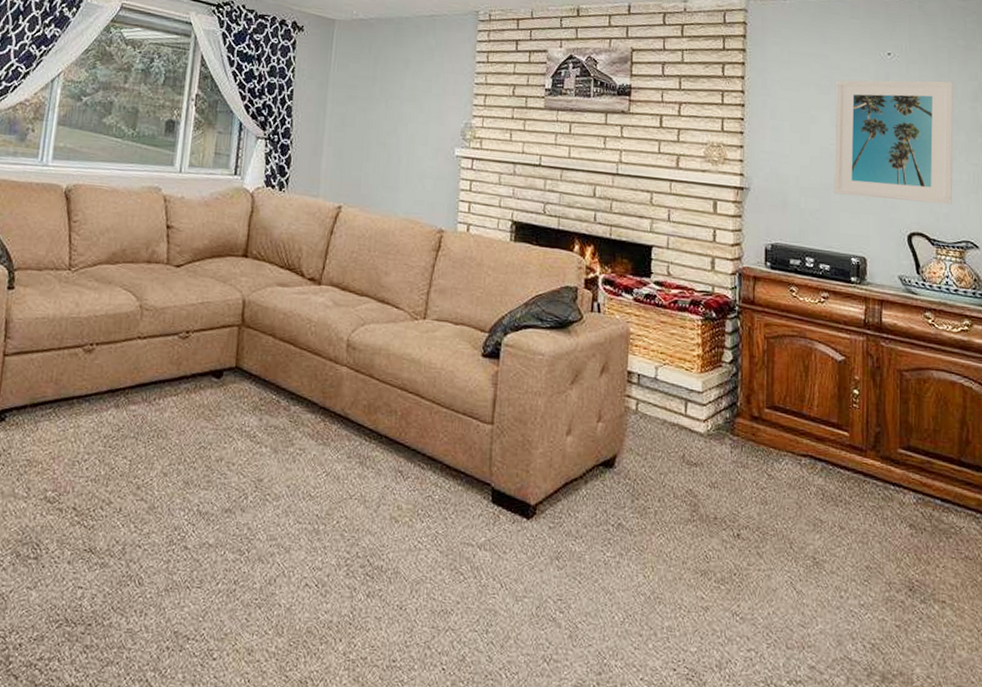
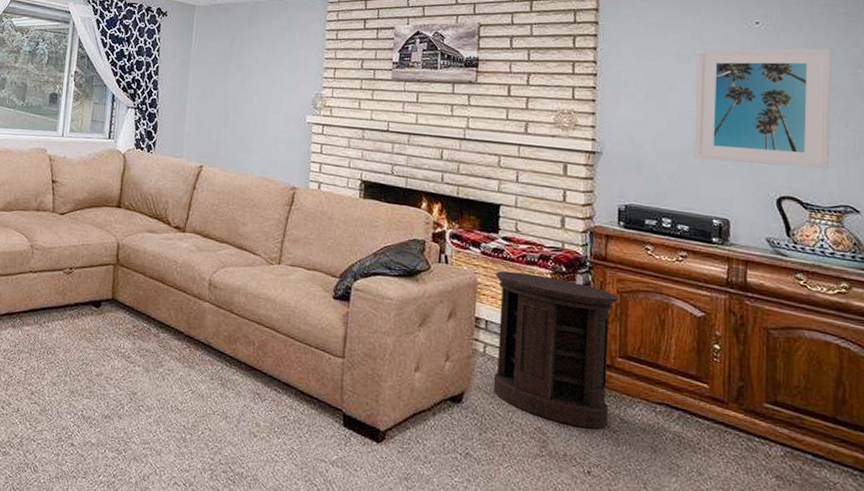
side table: none [645,318,765,487] -> present [493,271,618,429]

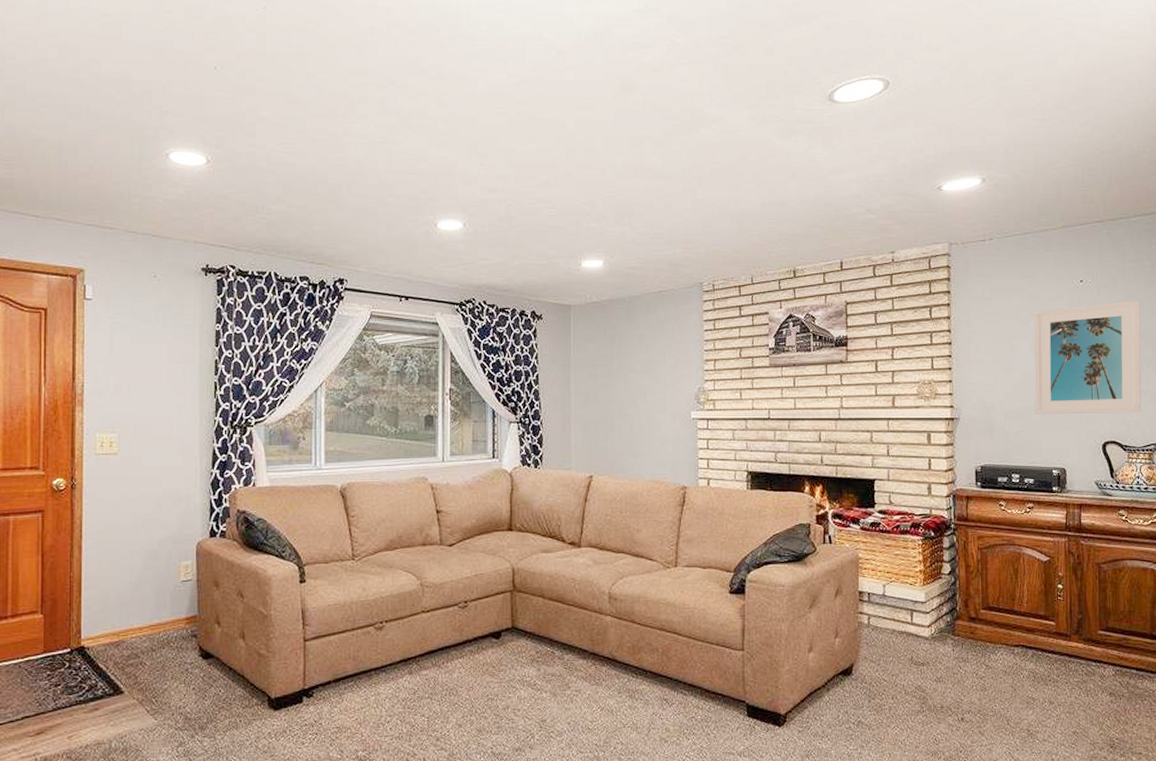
side table: present [493,271,618,429] -> none [874,542,979,678]

